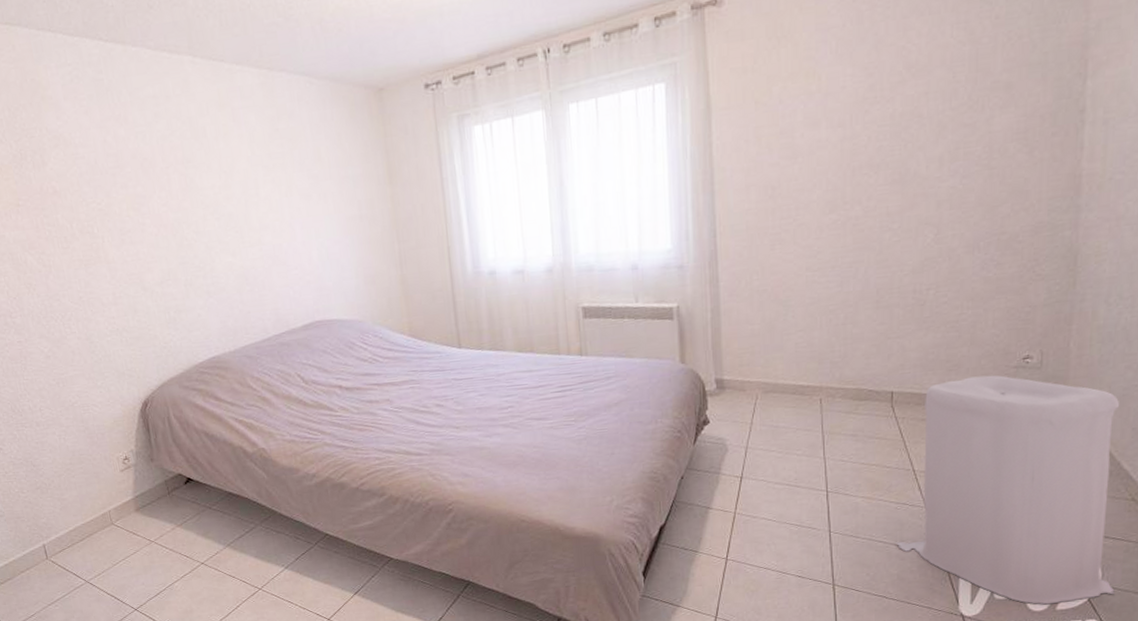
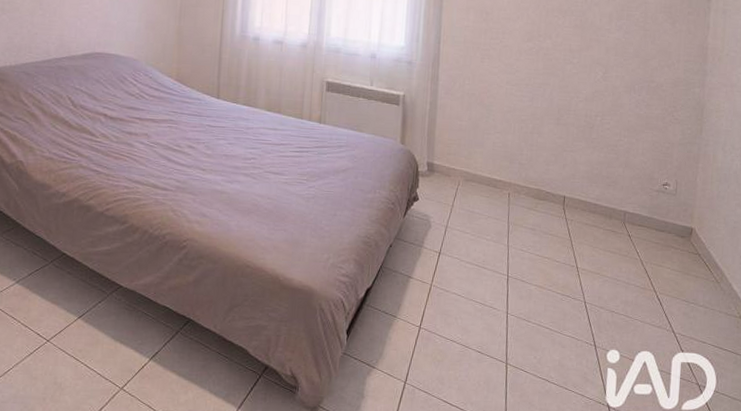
laundry basket: present [896,375,1120,605] -> none [559,193,732,404]

